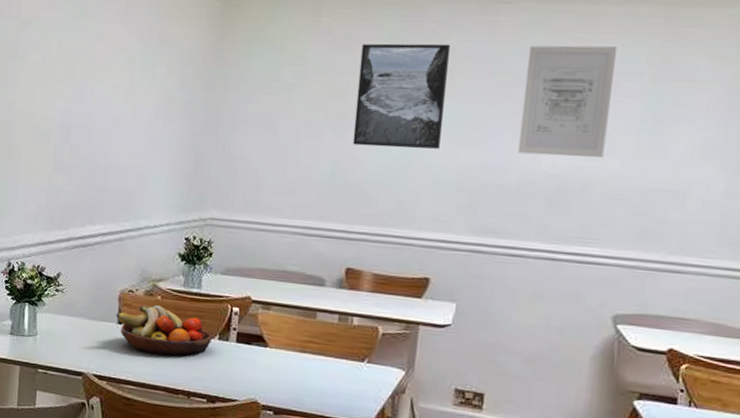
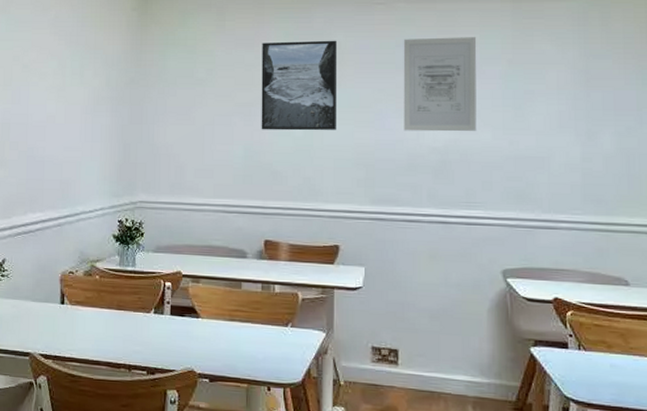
fruit bowl: present [116,305,212,356] -> none [58,285,148,332]

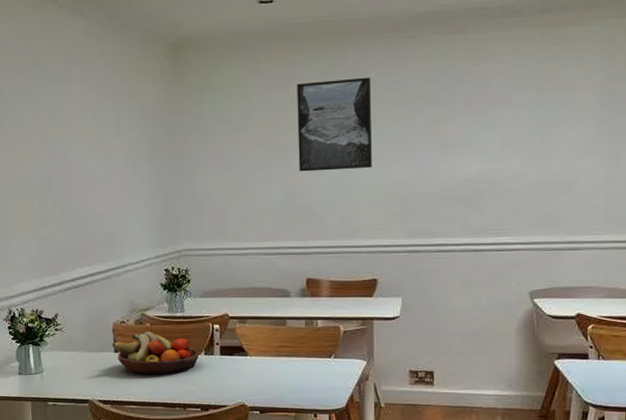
fruit bowl: none [58,285,148,332] -> present [112,332,199,375]
wall art: present [403,37,477,132] -> none [435,66,507,164]

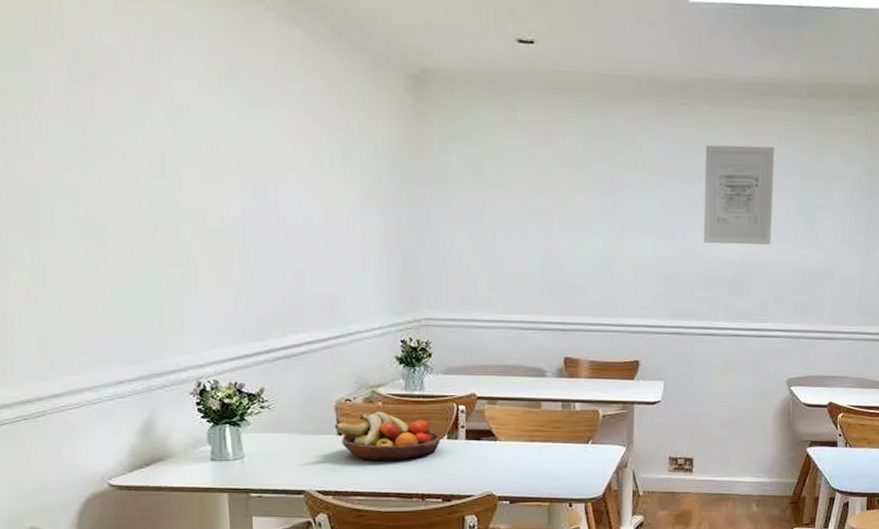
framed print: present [296,77,372,172] -> none [558,140,639,241]
wall art: none [435,66,507,164] -> present [703,145,775,245]

